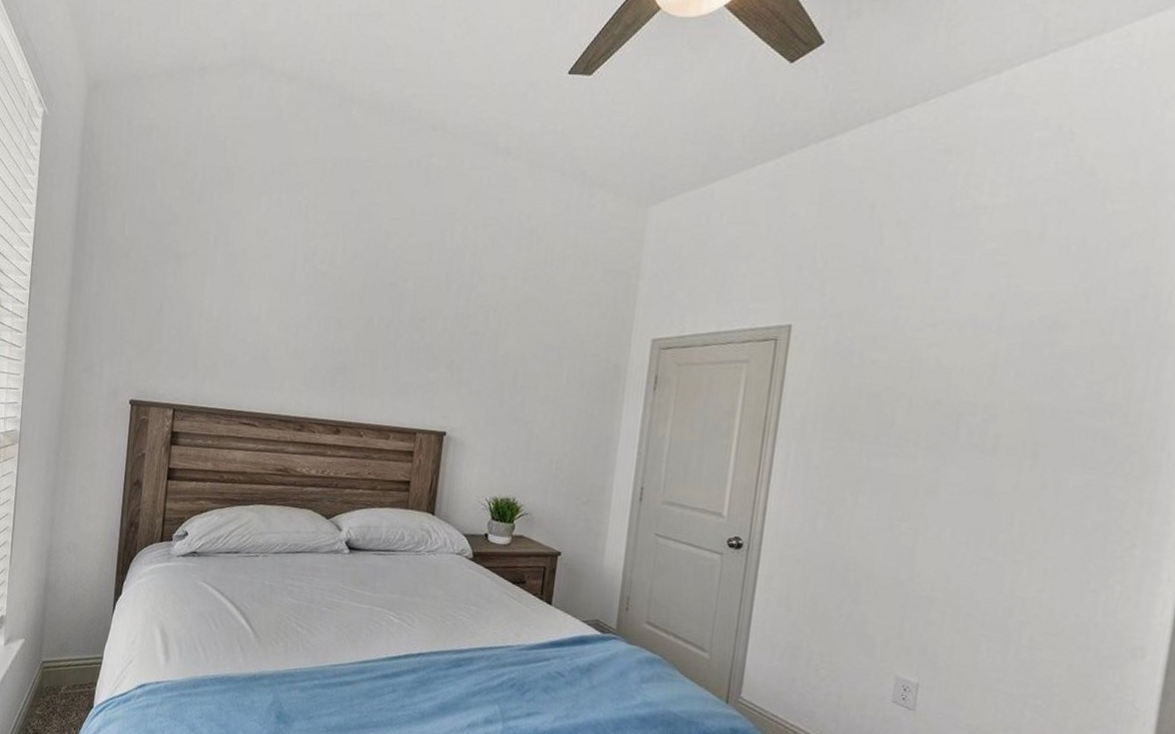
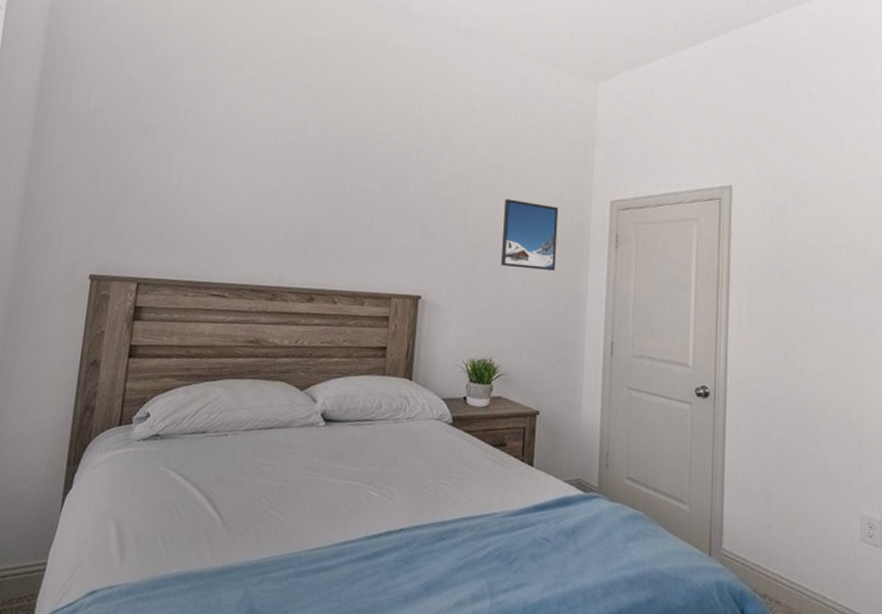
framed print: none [530,334,595,412] -> present [501,199,559,272]

